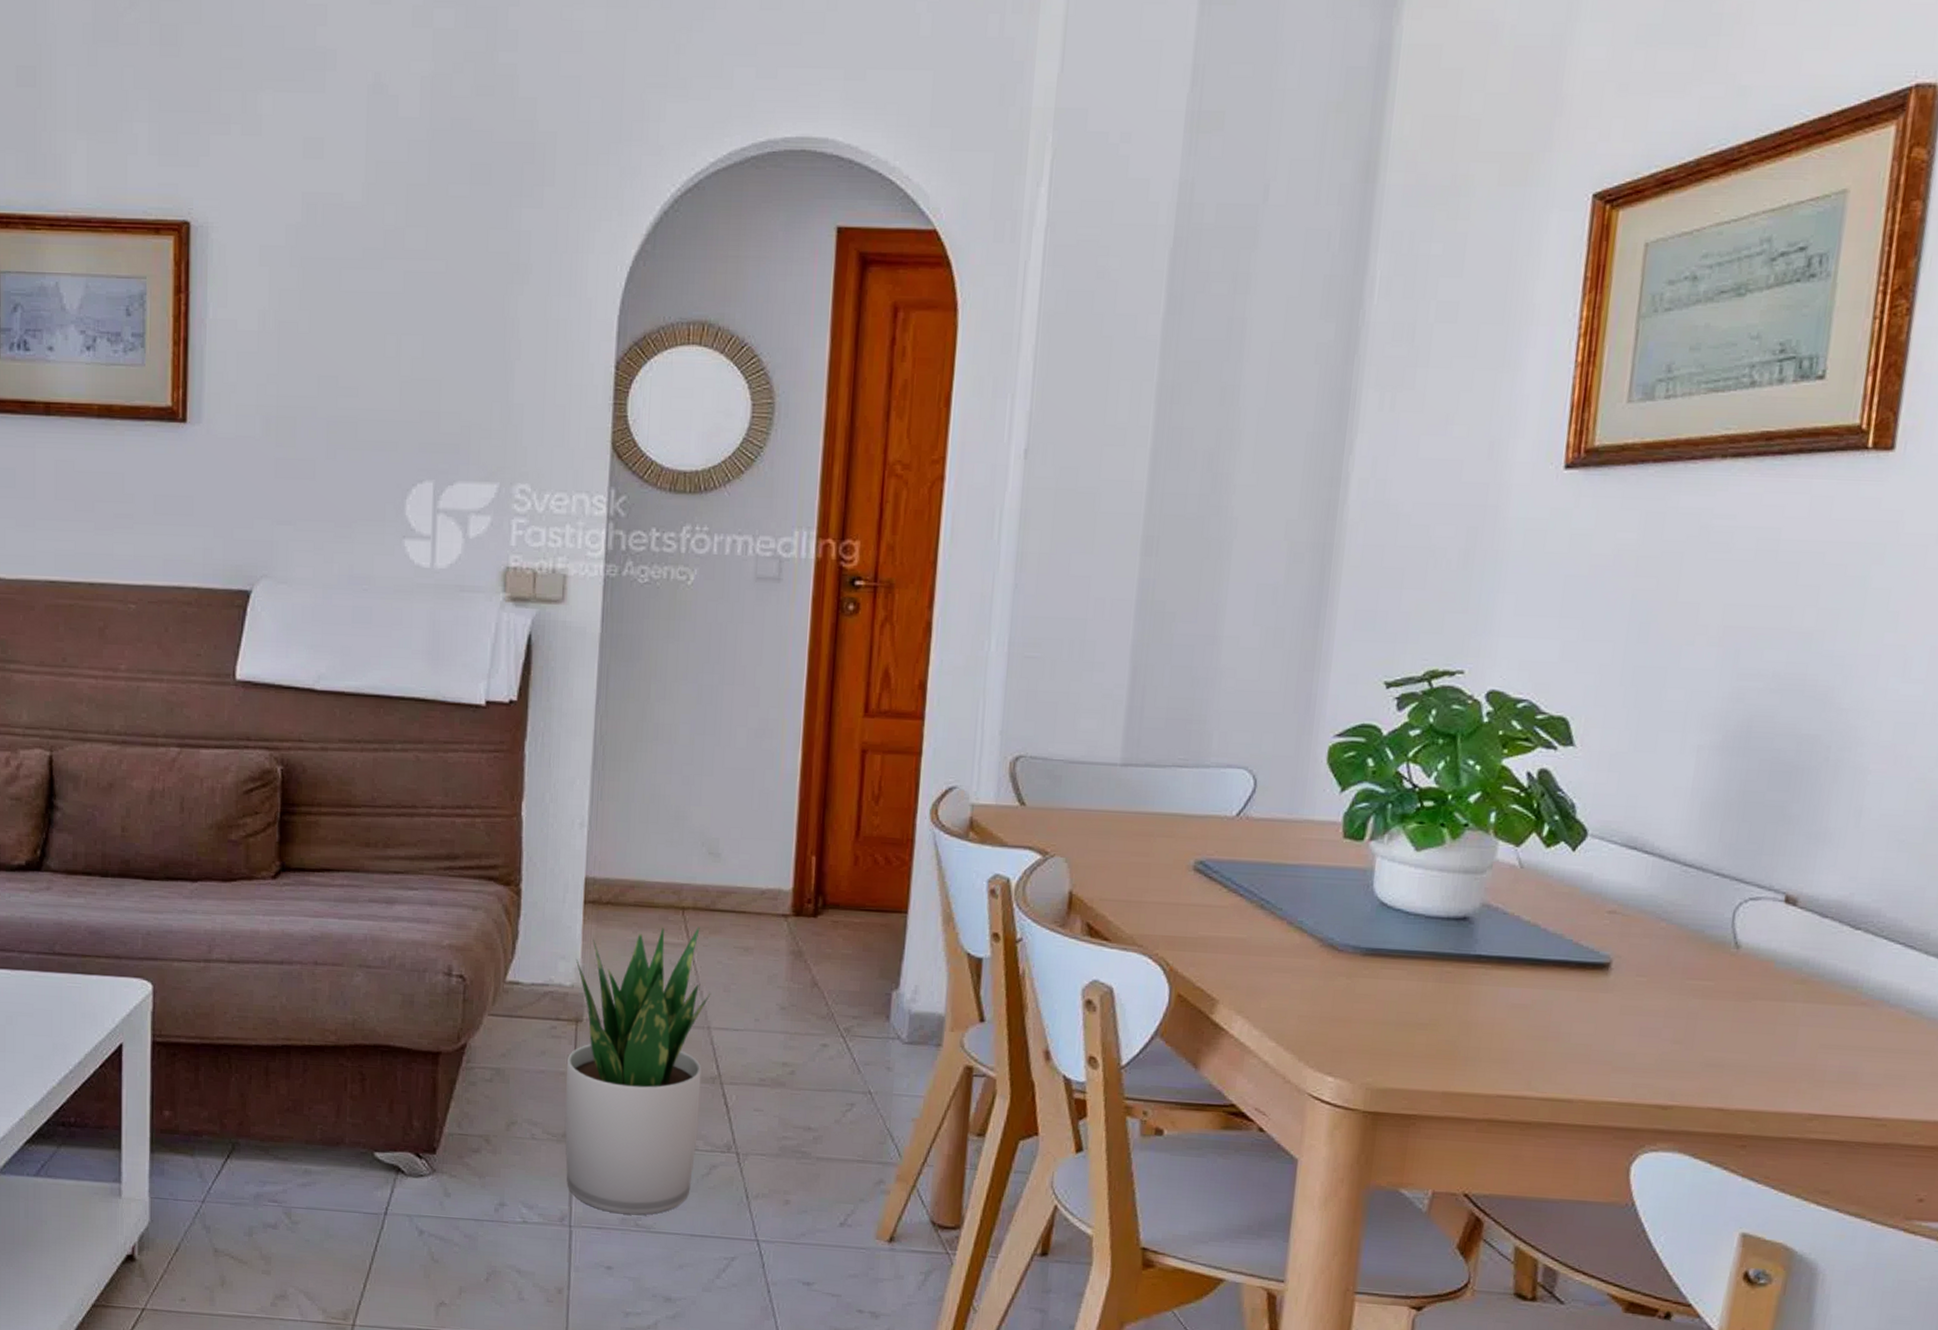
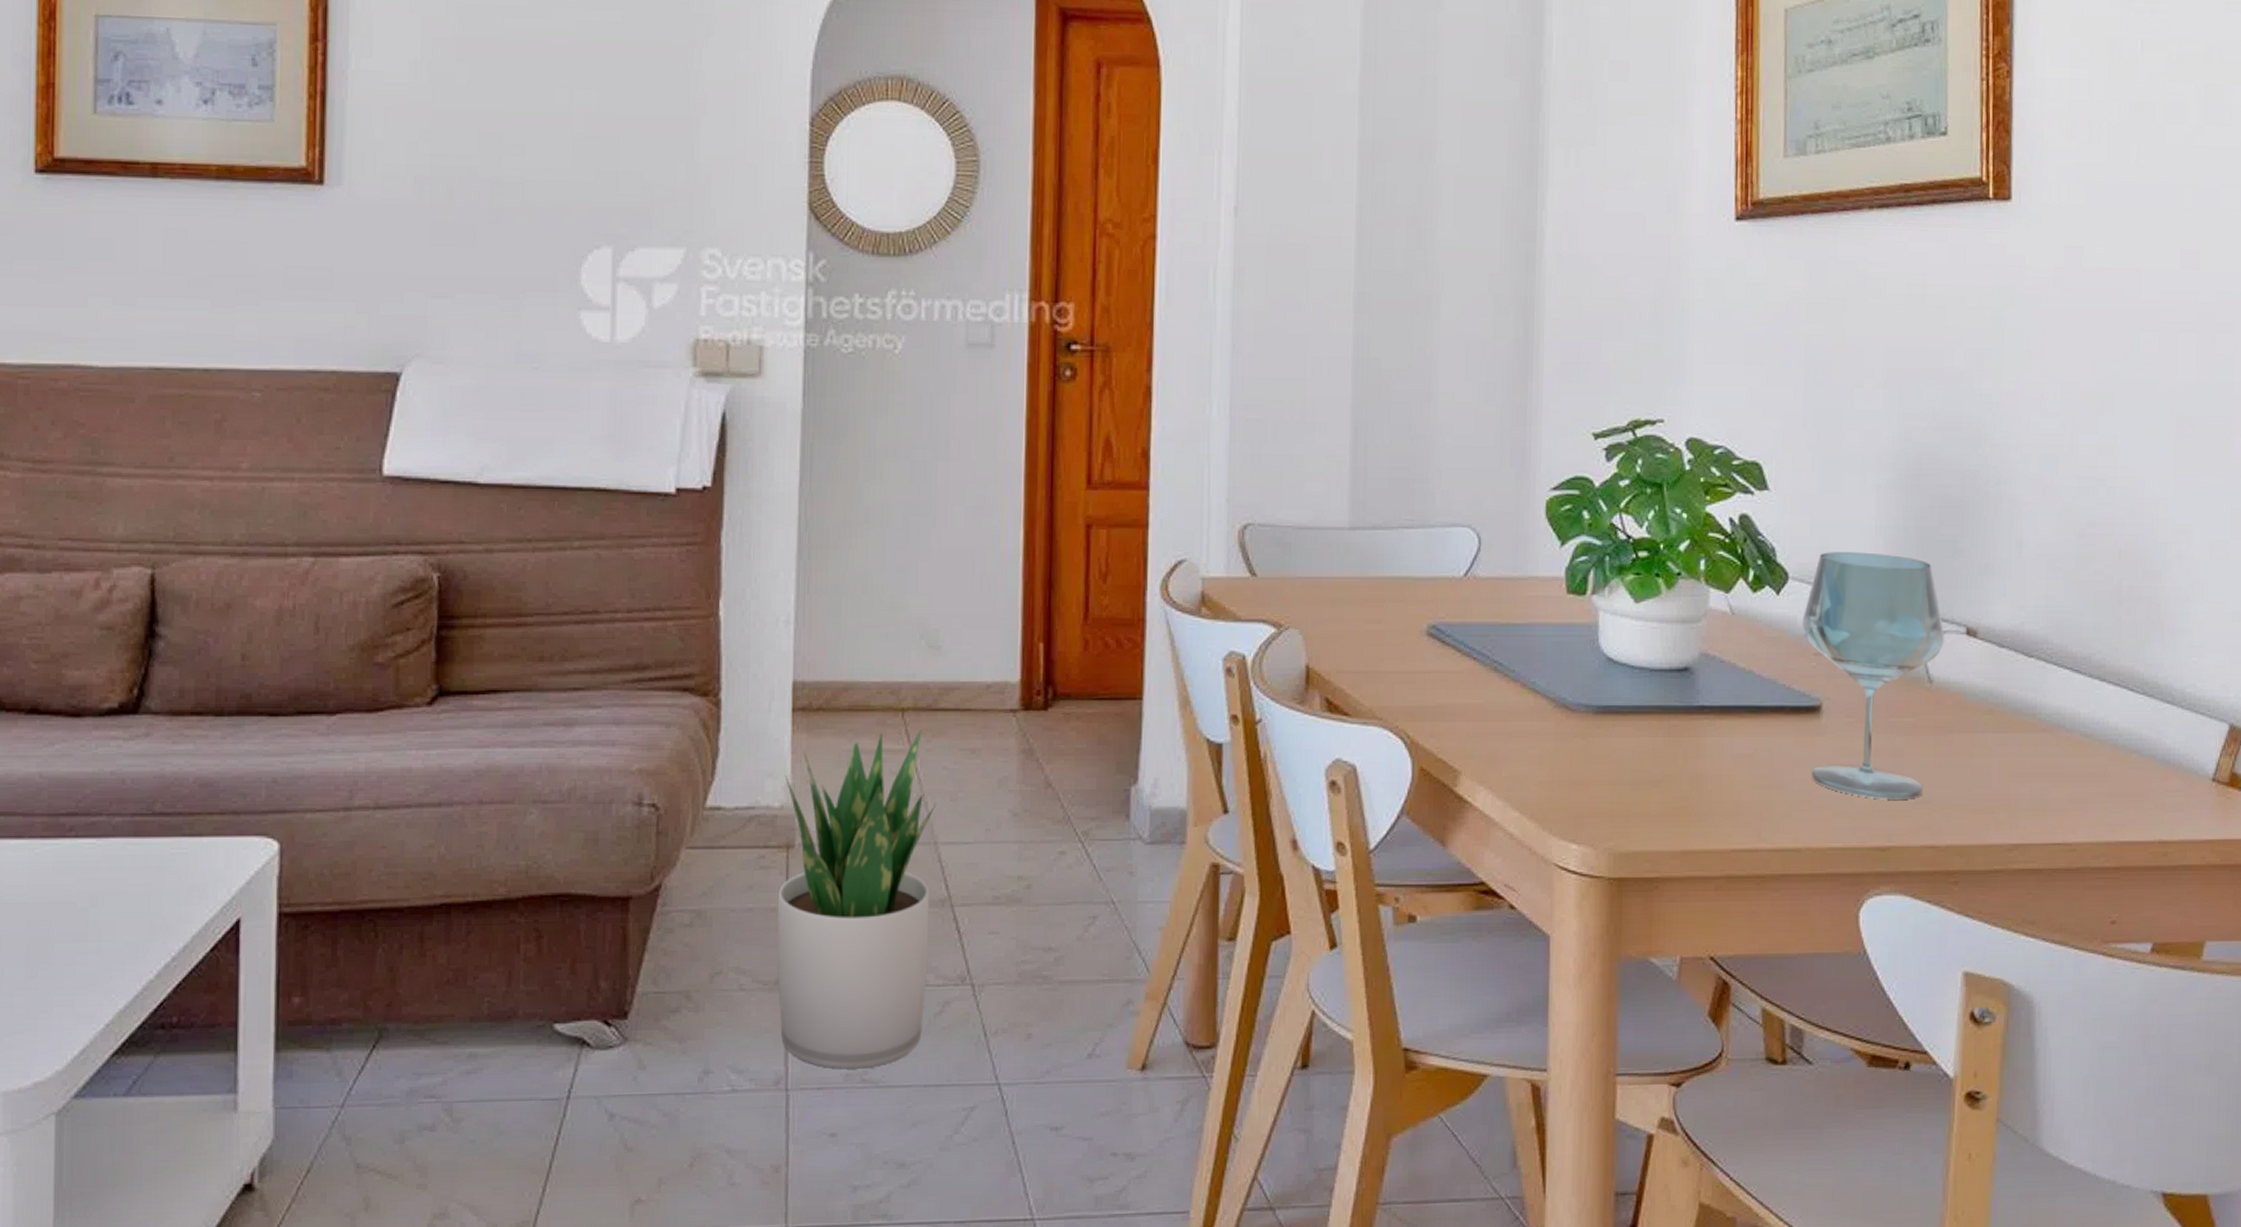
wine glass: none [1591,811,1760,1062] -> present [1802,552,1945,800]

